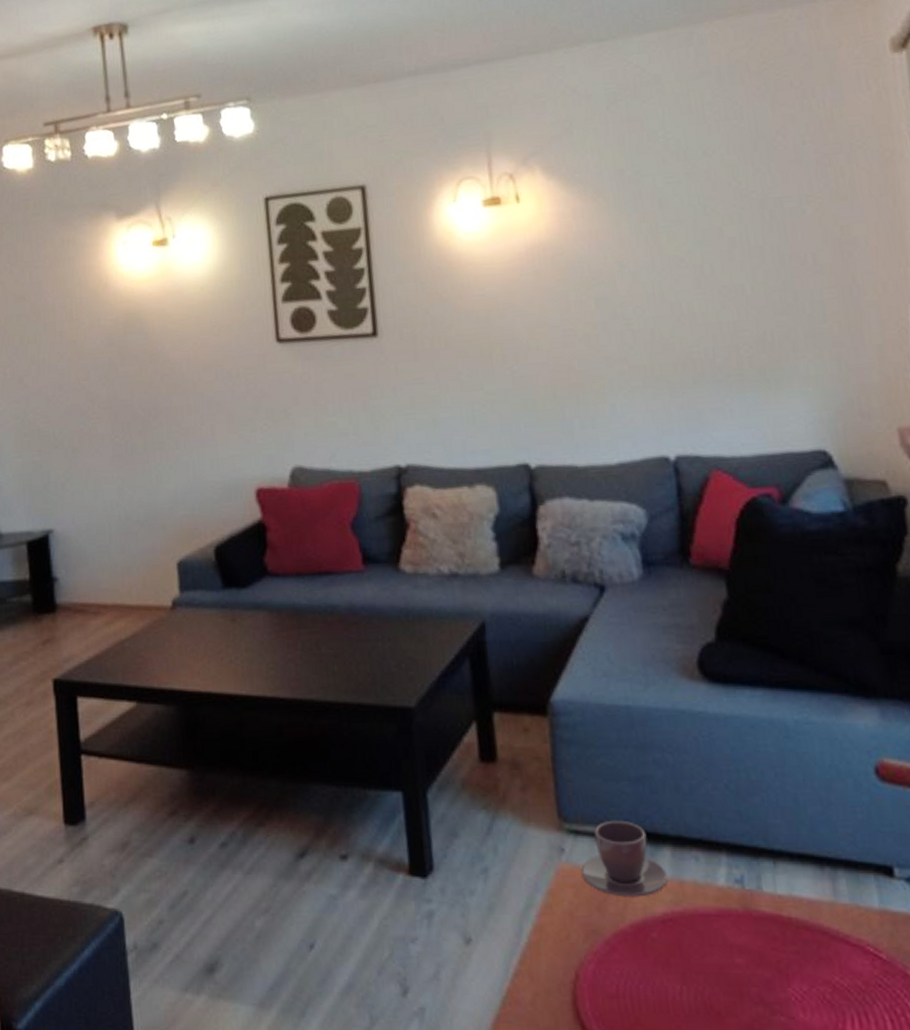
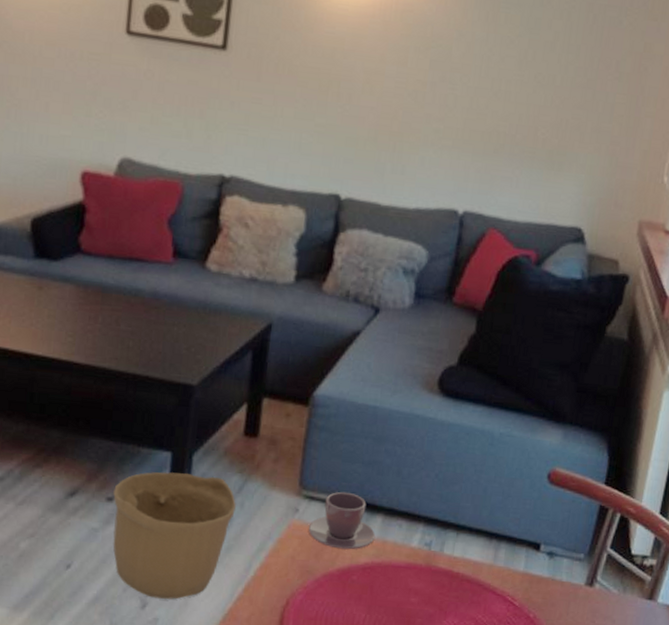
basket: none [346,815,489,981] -> present [113,472,236,599]

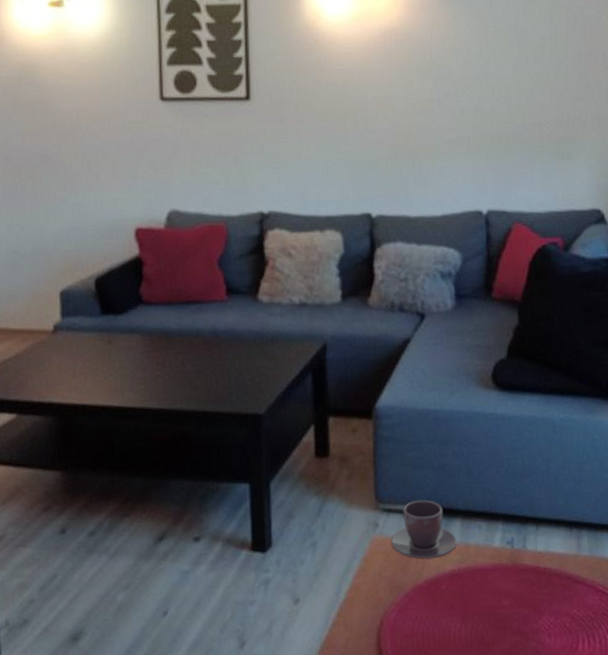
basket: present [113,472,236,599] -> none [199,502,318,635]

